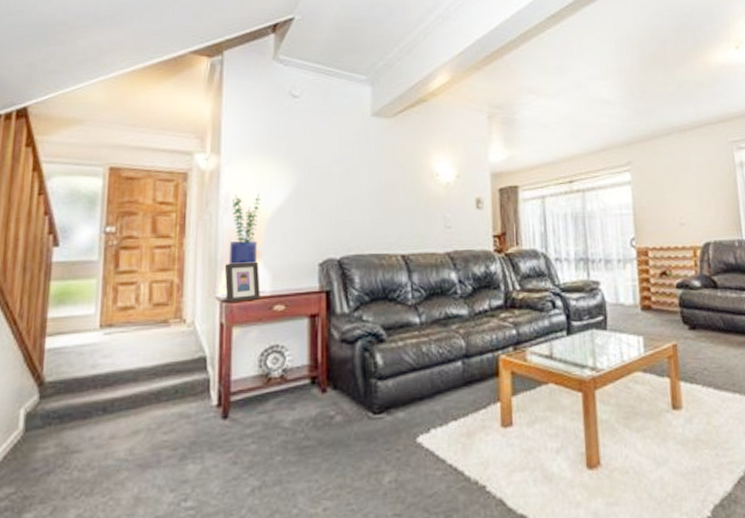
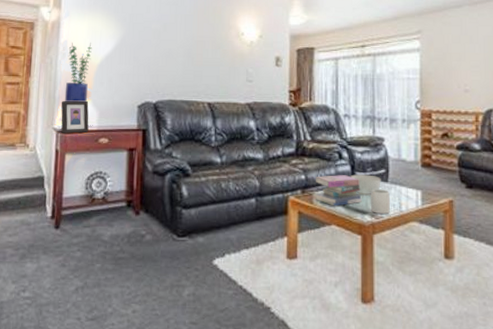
books: none [528,326,580,362] -> present [315,175,362,206]
bowl: none [566,323,600,346] -> present [350,174,381,194]
mug: none [588,338,611,367] -> present [370,189,390,215]

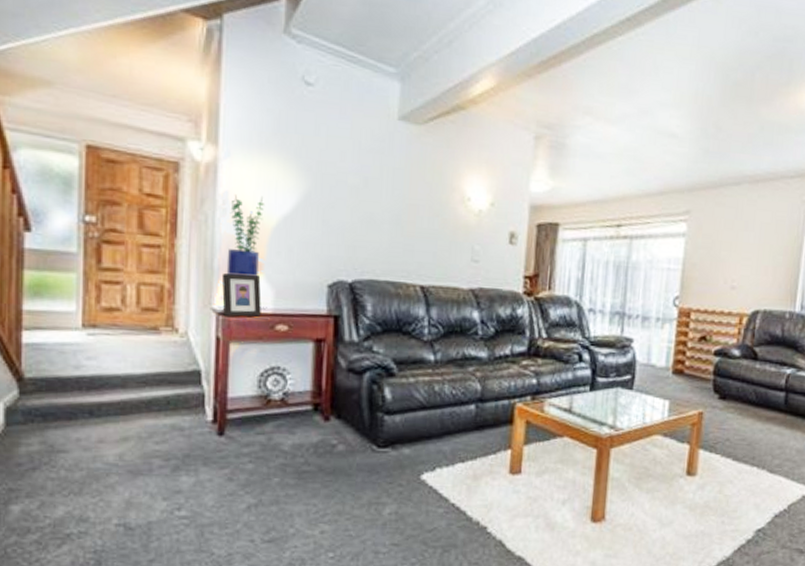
books: present [315,175,362,206] -> none [546,380,601,416]
bowl: present [350,174,381,194] -> none [590,380,626,403]
mug: present [370,189,390,215] -> none [610,397,634,427]

